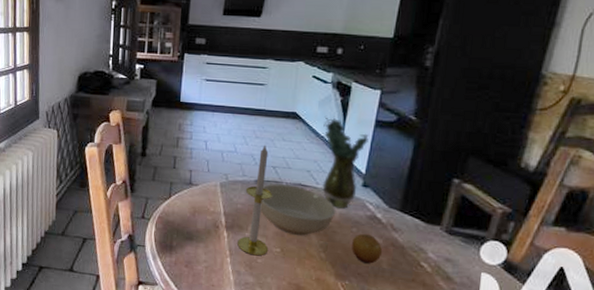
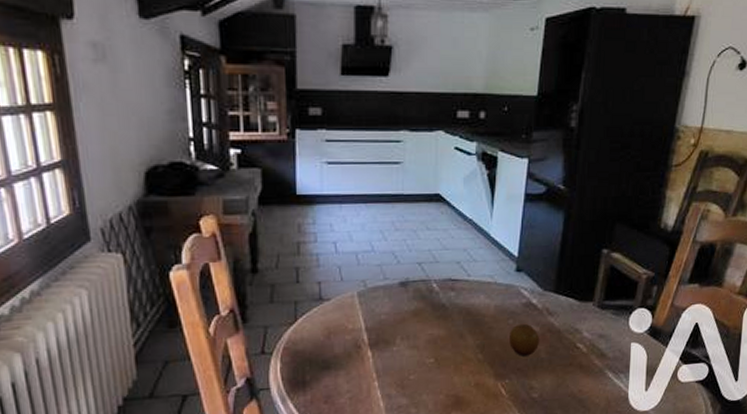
candle: present [237,145,273,256] -> none [385,237,421,373]
bowl: present [260,184,336,236] -> none [408,282,491,339]
vase: present [322,115,369,209] -> none [471,193,519,300]

